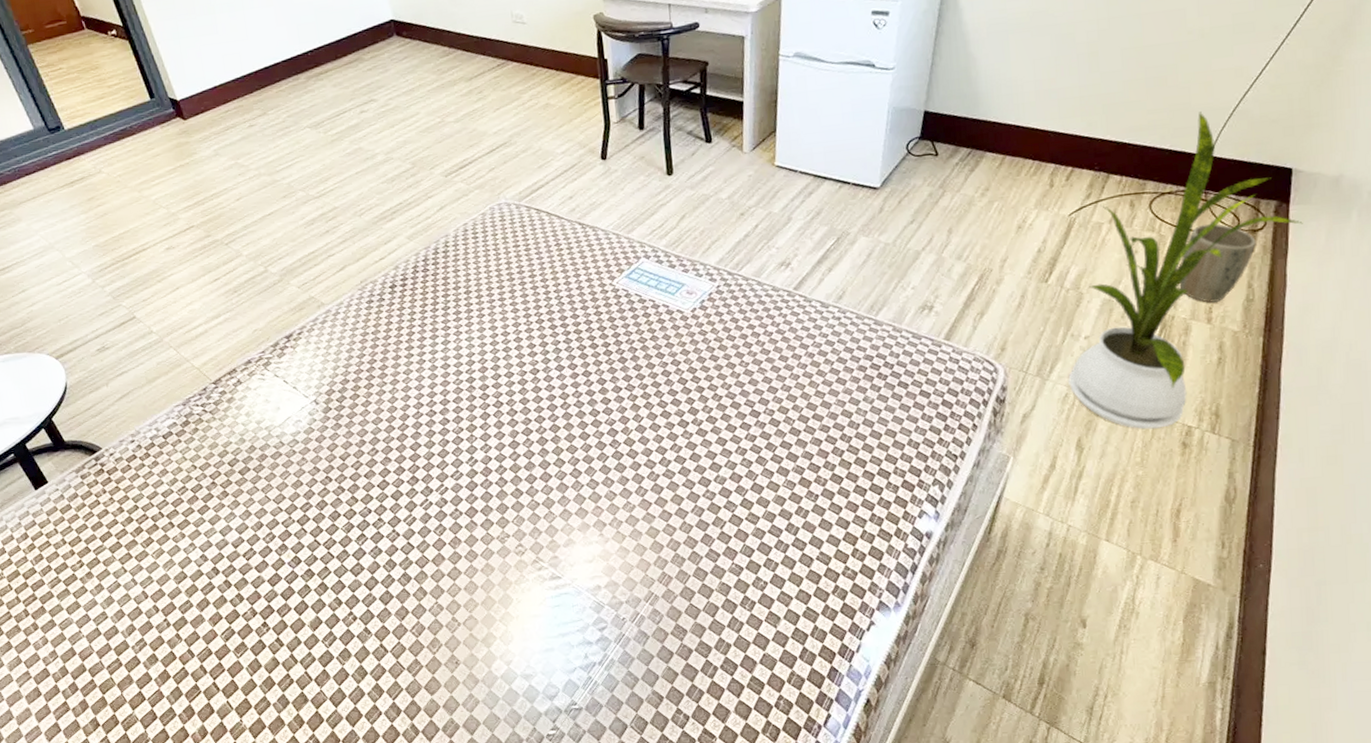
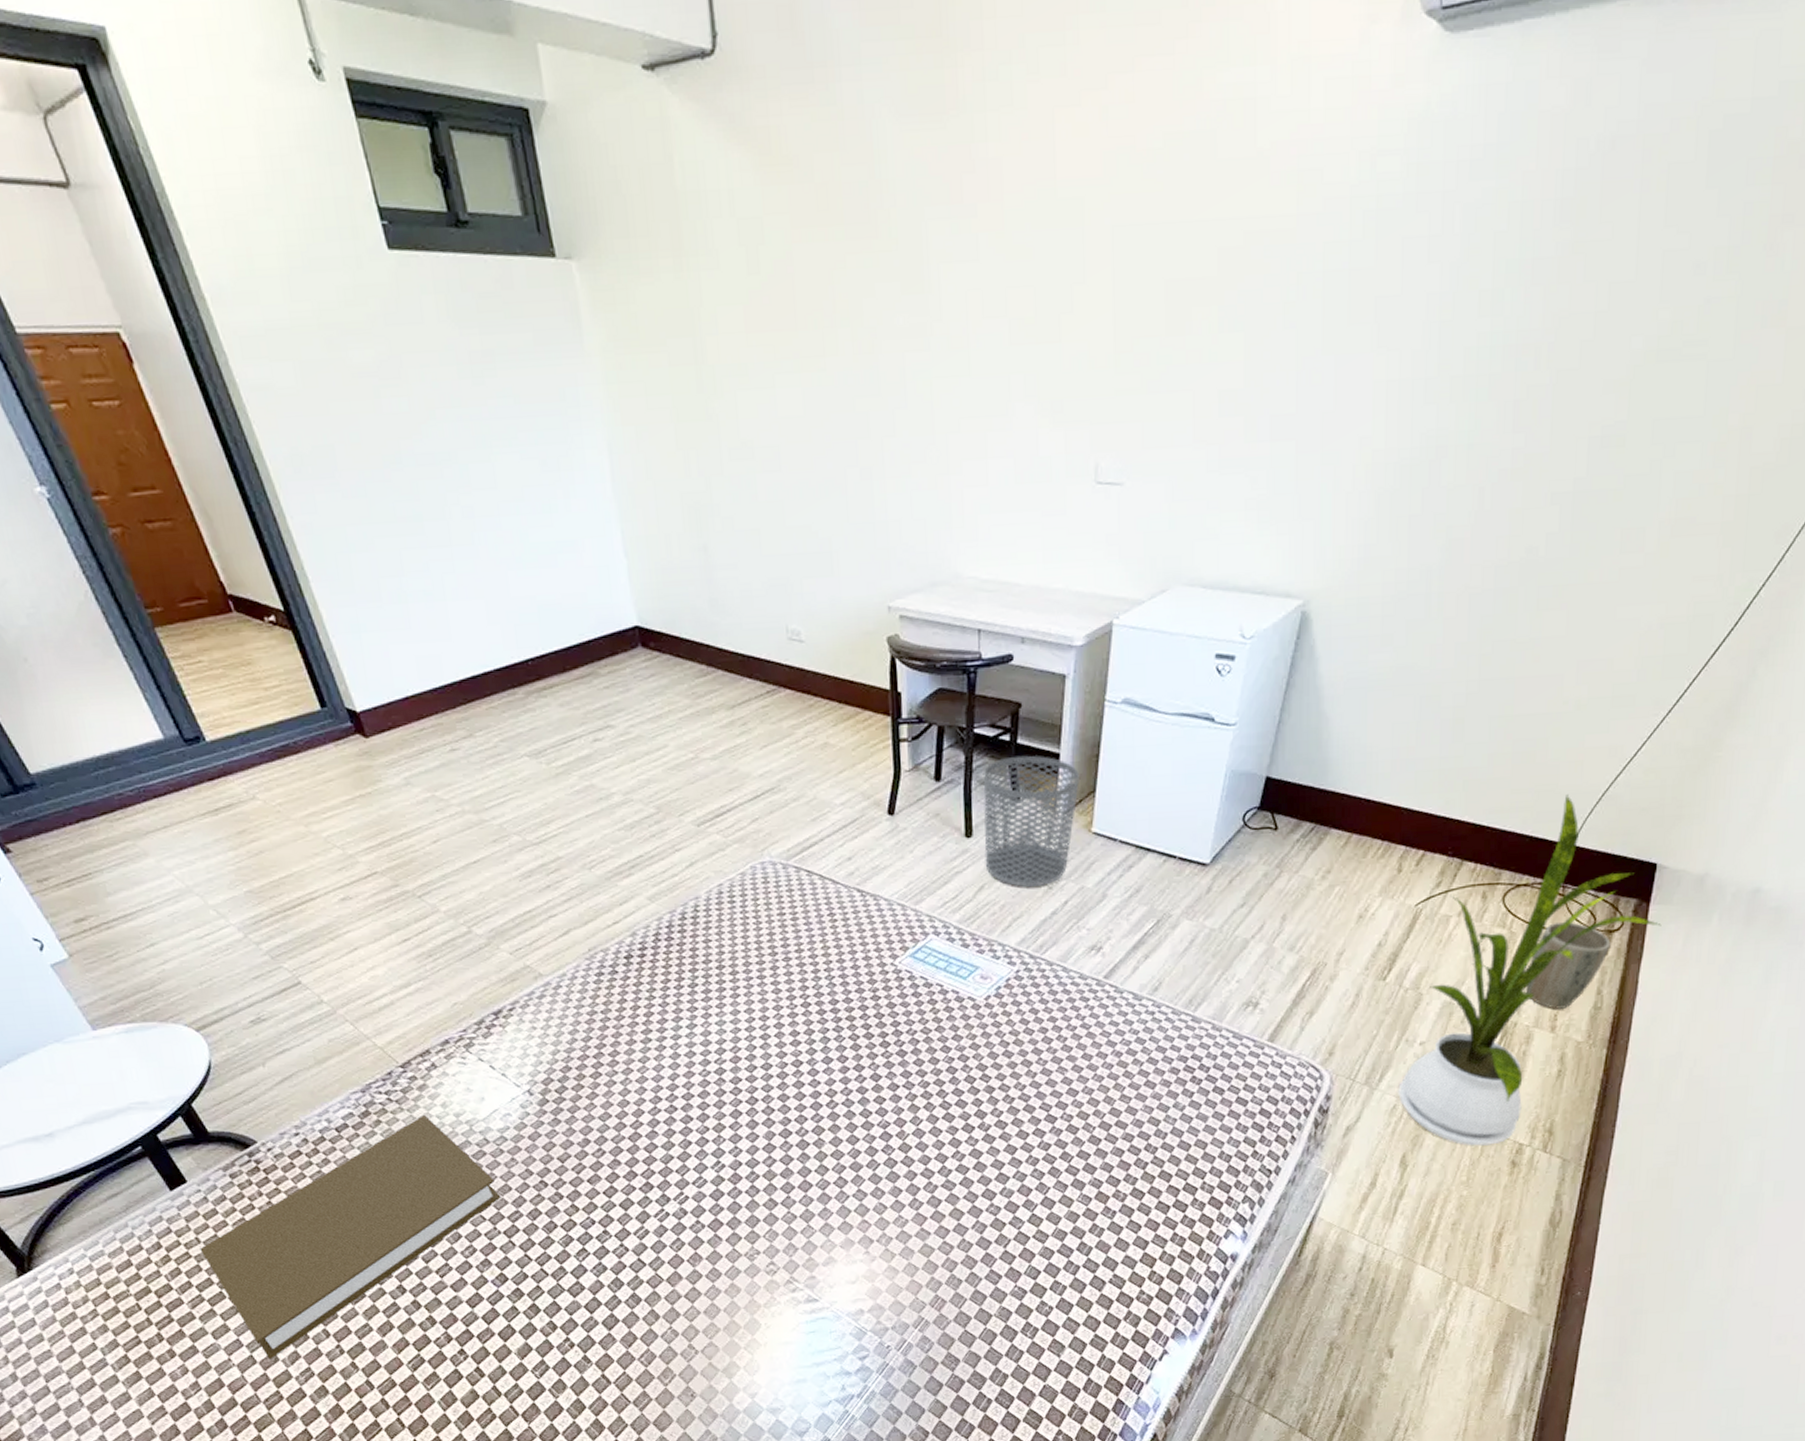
book: none [57,422,294,632] -> present [200,1114,501,1360]
waste bin: none [680,104,762,215] -> present [983,755,1079,887]

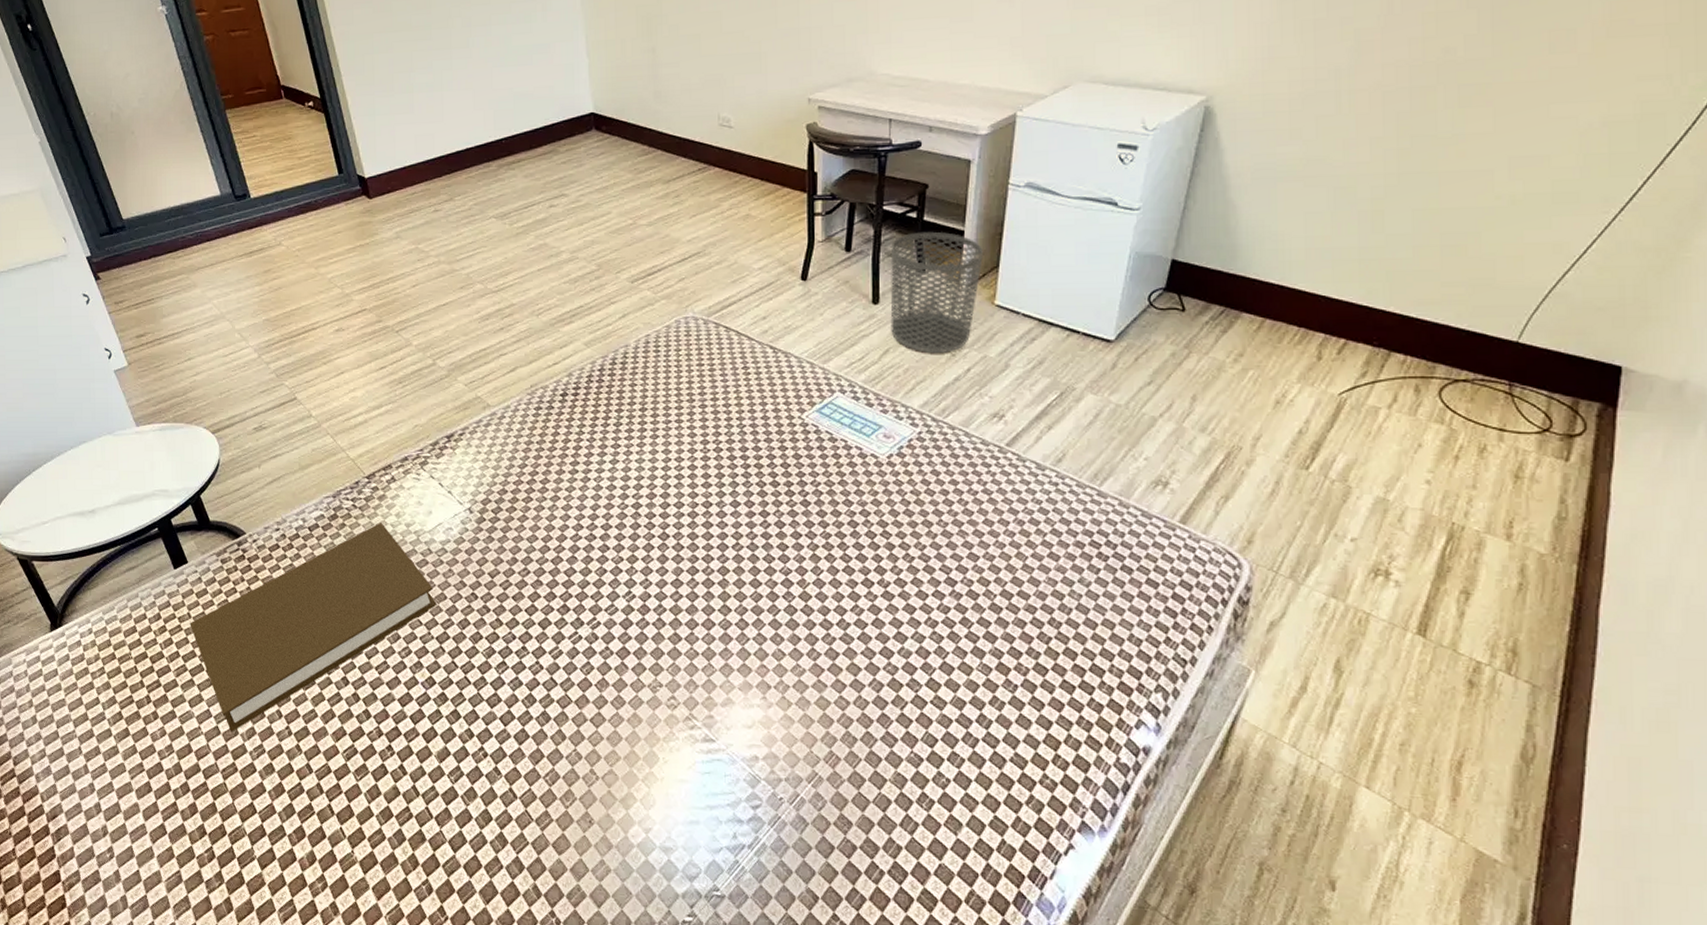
house plant: present [1398,794,1661,1146] -> none [1328,290,1634,659]
plant pot: present [1525,922,1611,1010] -> none [1472,423,1572,517]

